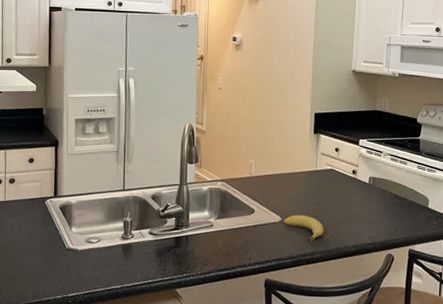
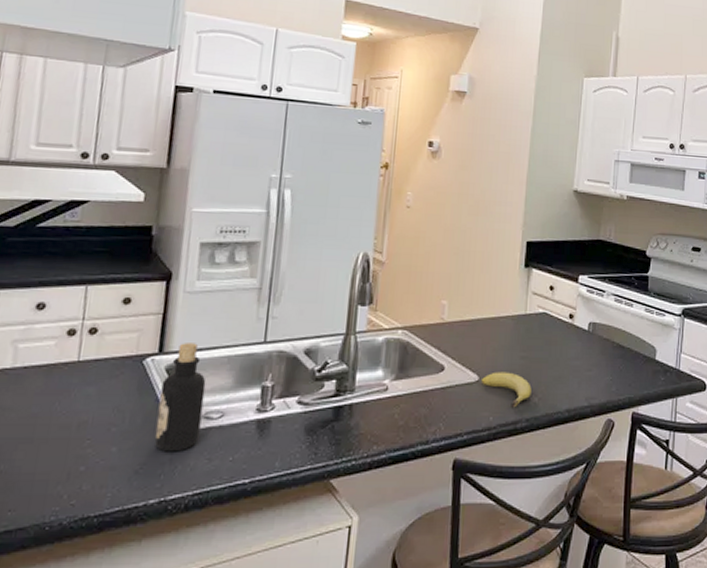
bottle: none [56,190,87,264] -> present [154,343,206,452]

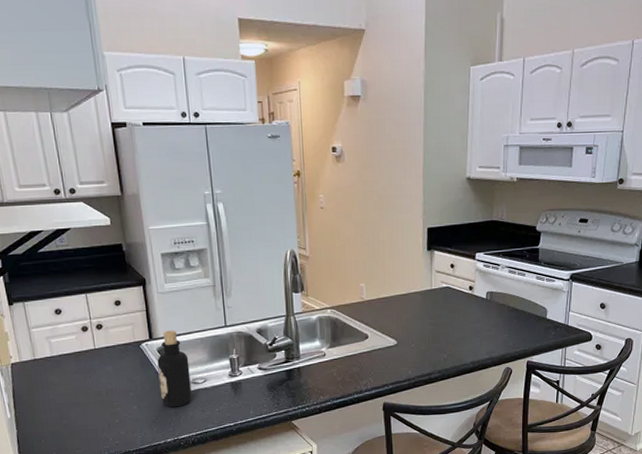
fruit: present [480,372,531,408] -> none [398,336,441,363]

